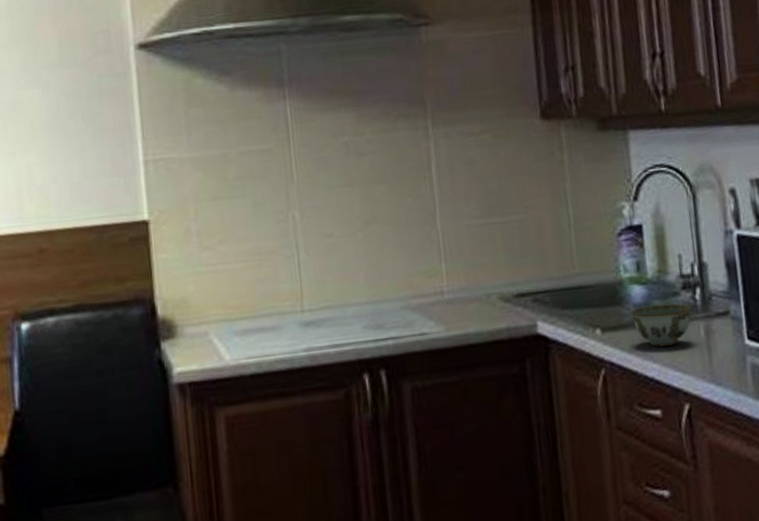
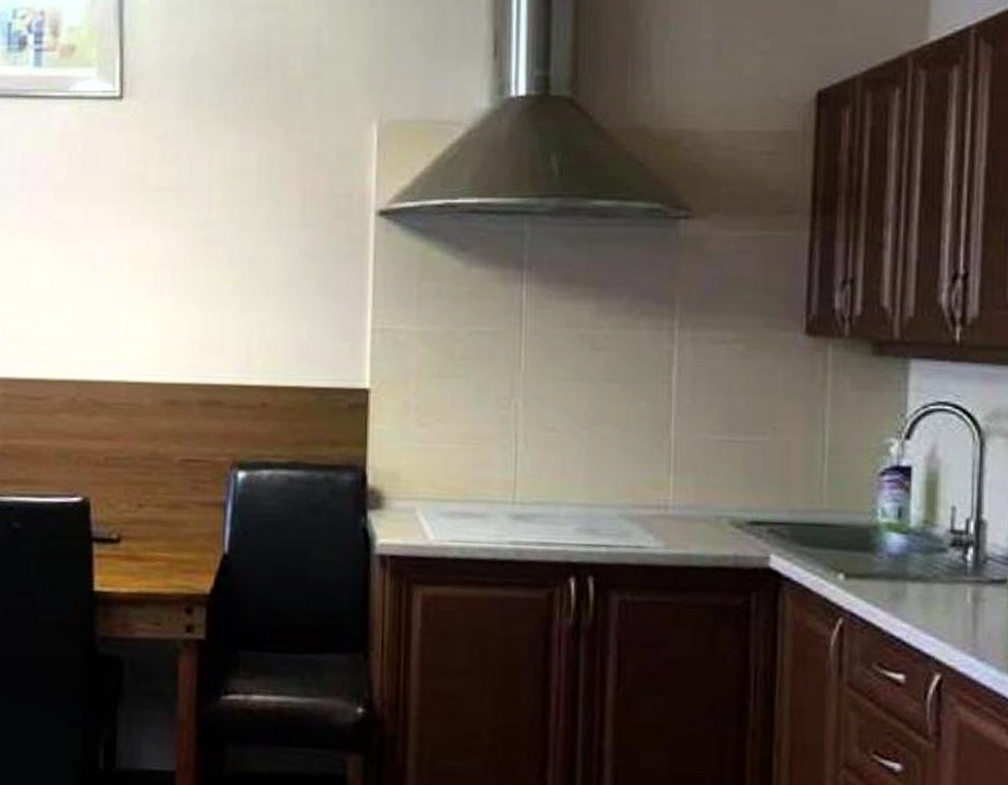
bowl: present [630,304,692,347] -> none [883,558,960,607]

